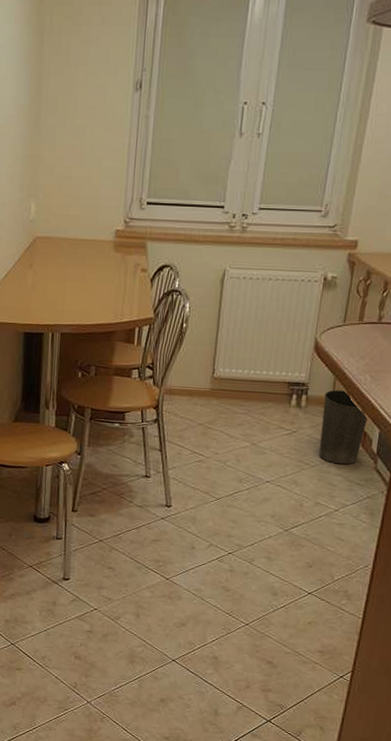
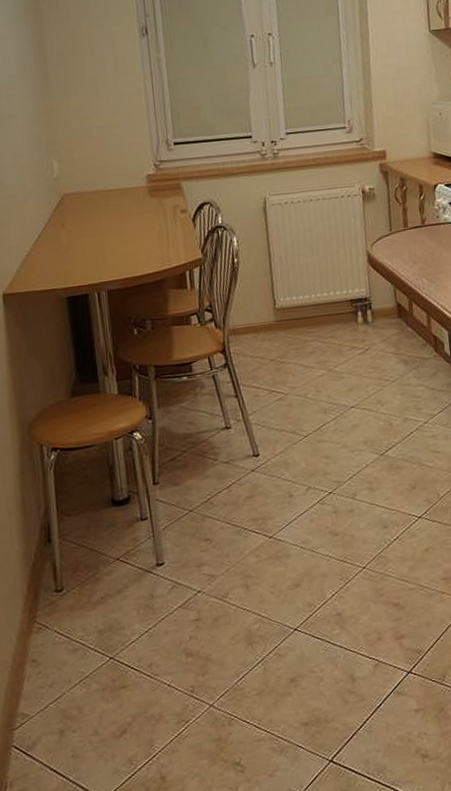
waste basket: present [319,390,369,465] -> none [388,298,435,375]

